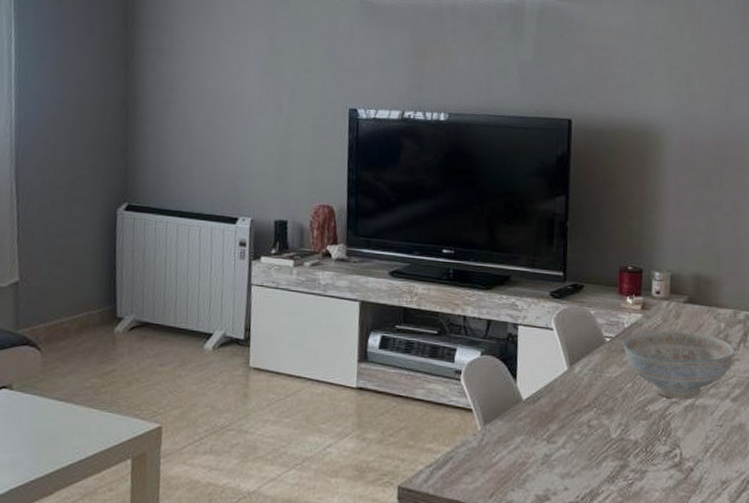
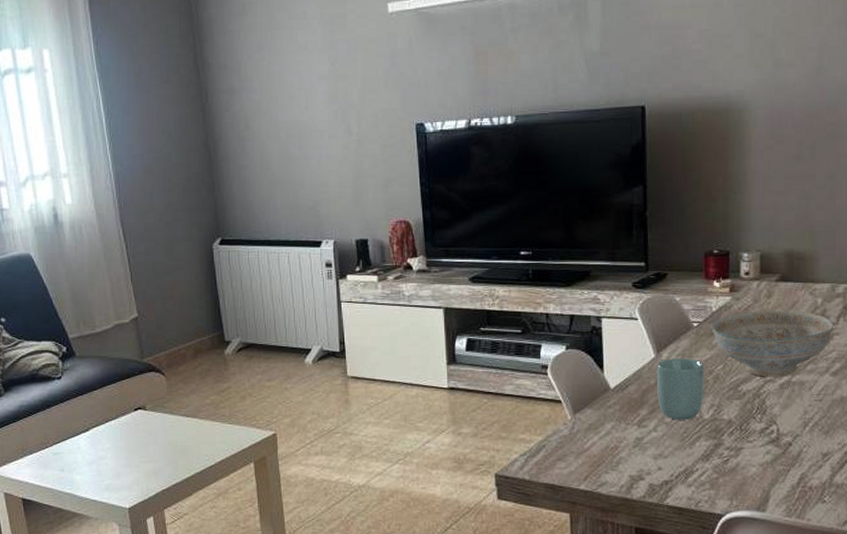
cup: none [567,372,615,438] -> present [656,358,705,420]

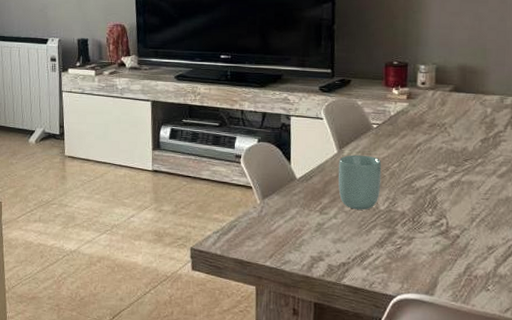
decorative bowl: present [711,310,835,377] -> none [389,117,502,176]

